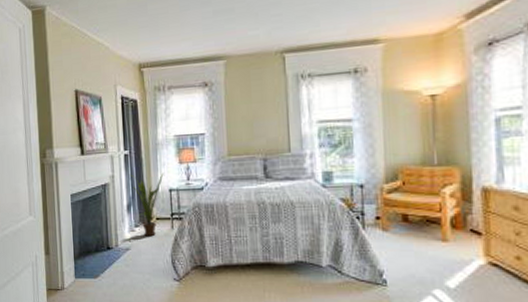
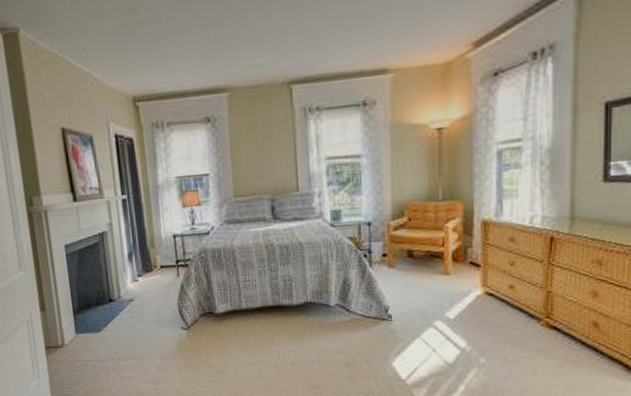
house plant: present [129,172,164,237] -> none [129,217,167,286]

